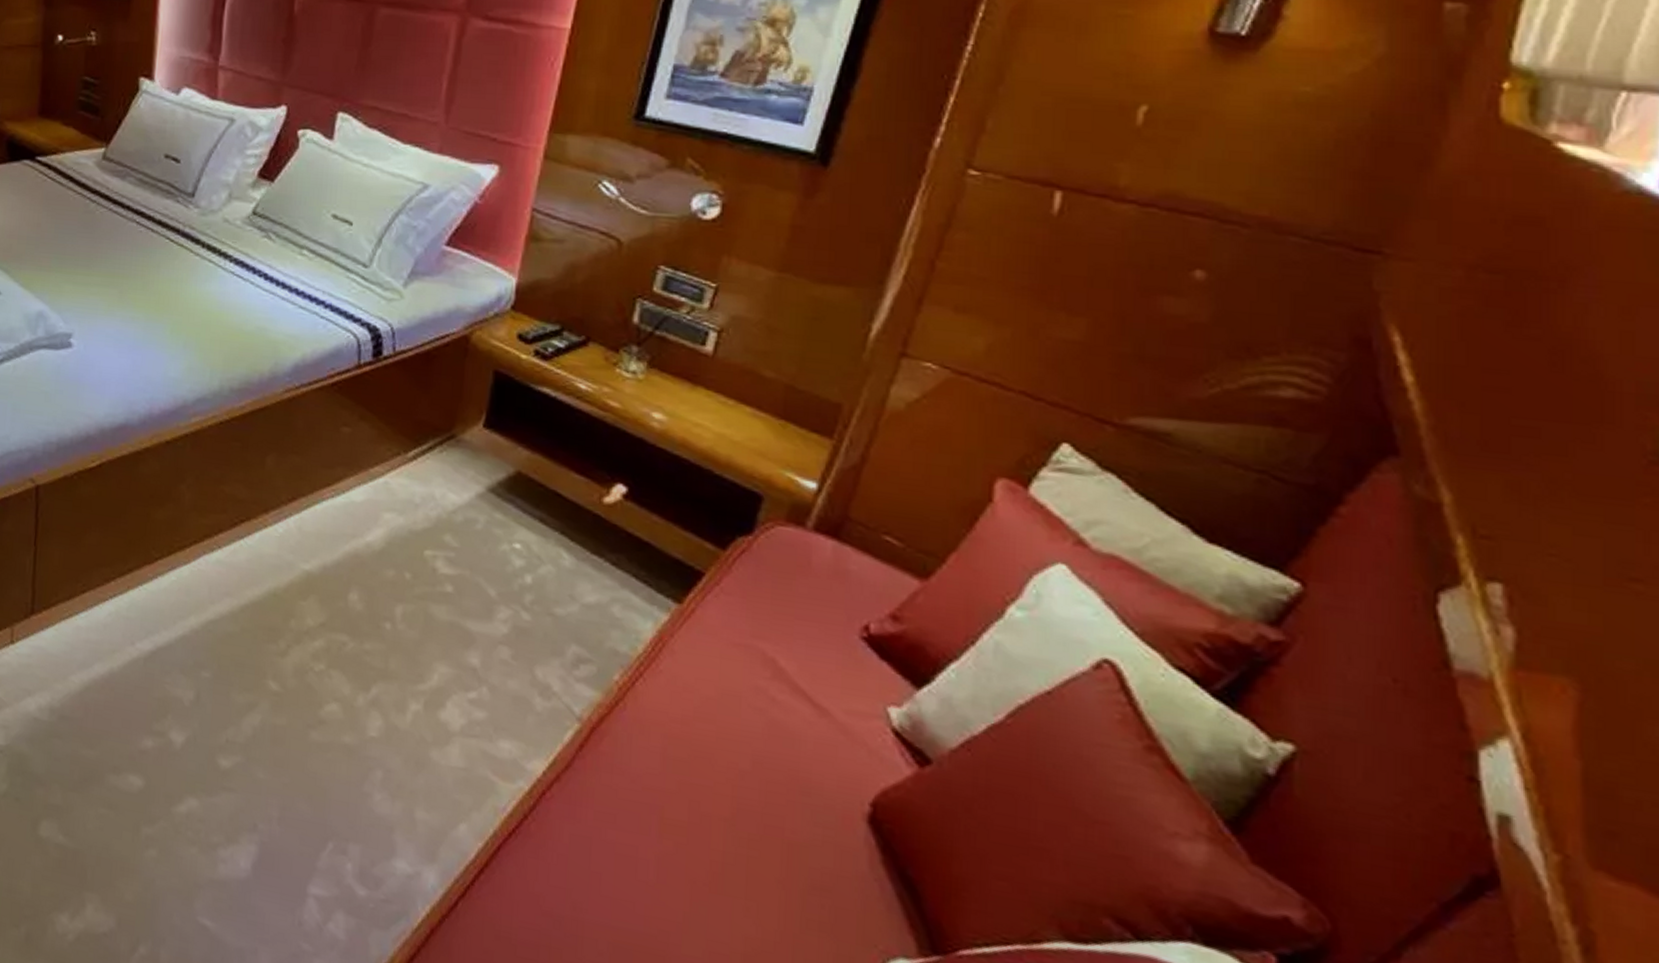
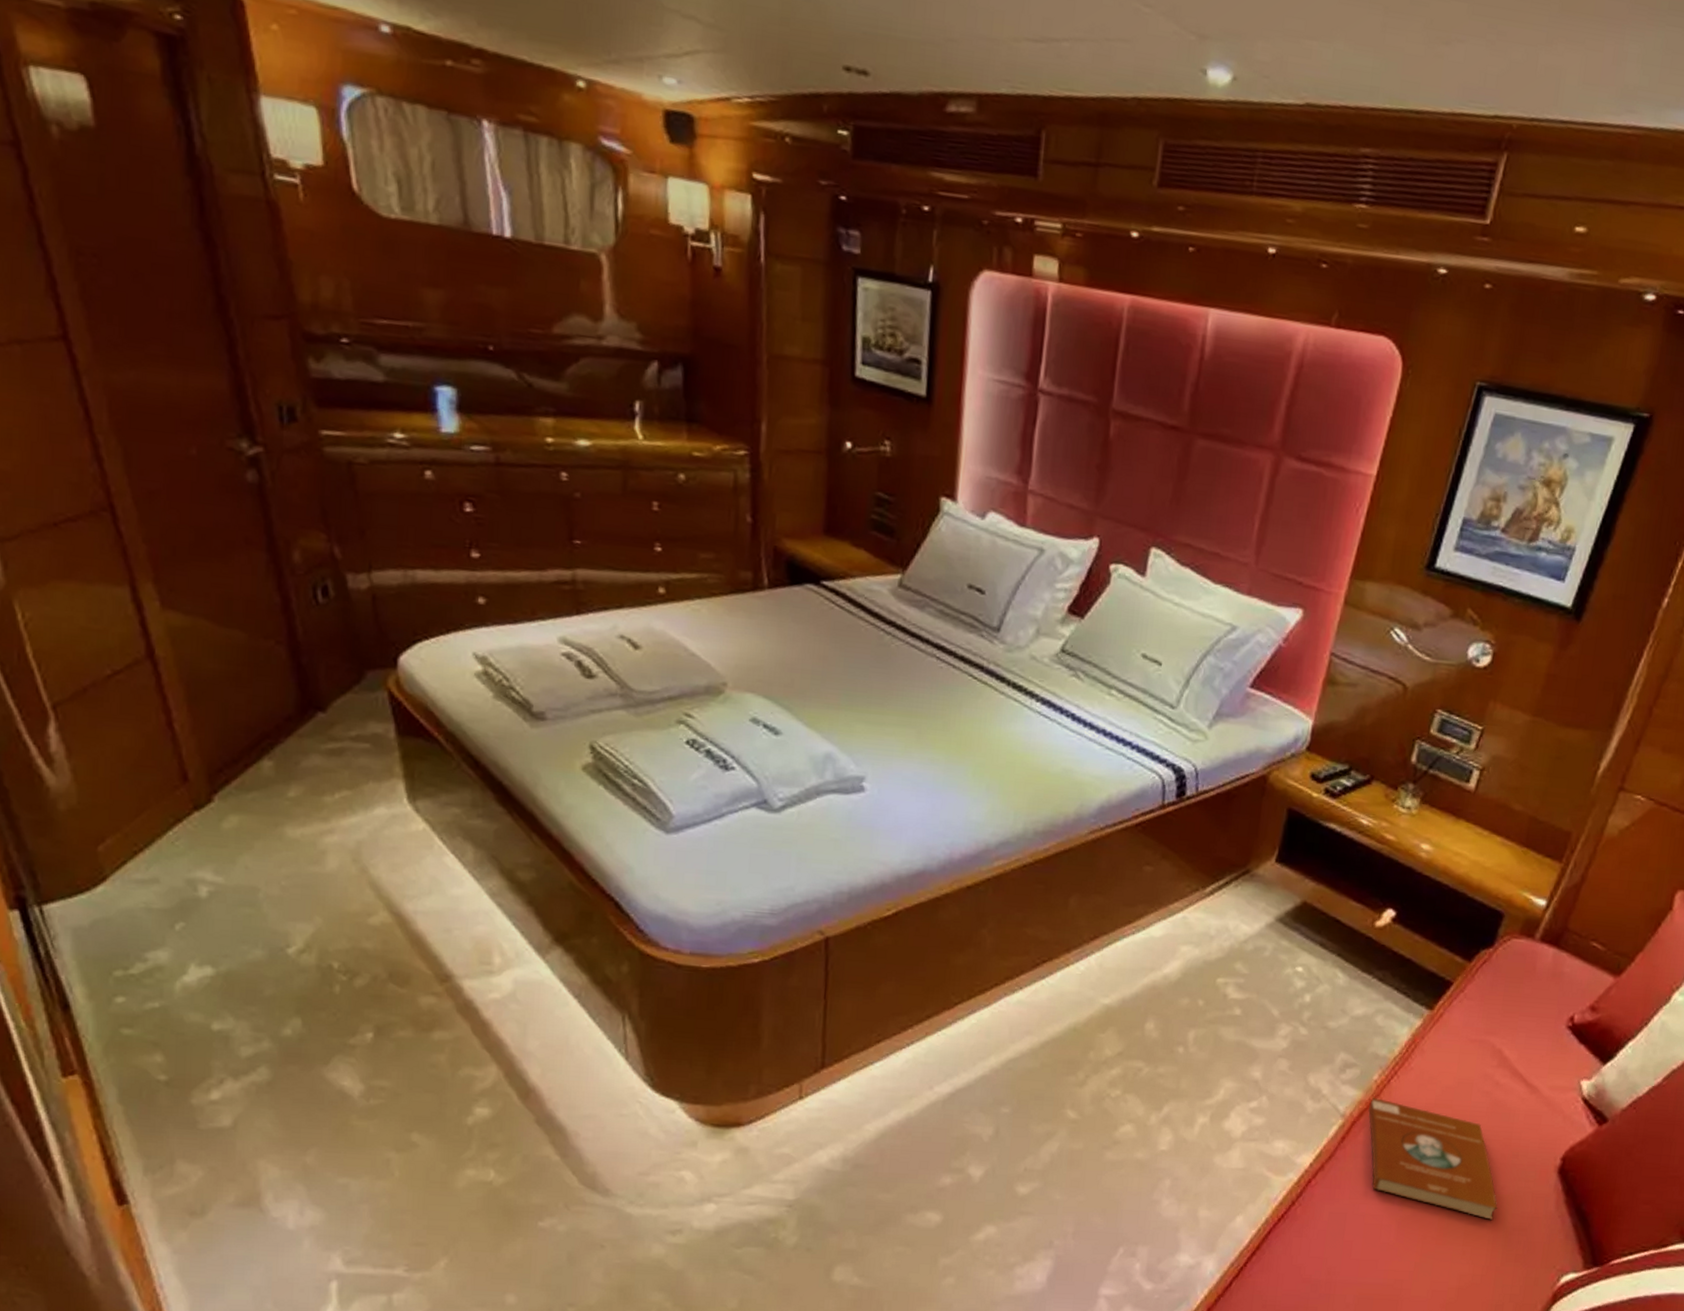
book: none [610,700,788,872] -> present [1368,1097,1498,1220]

